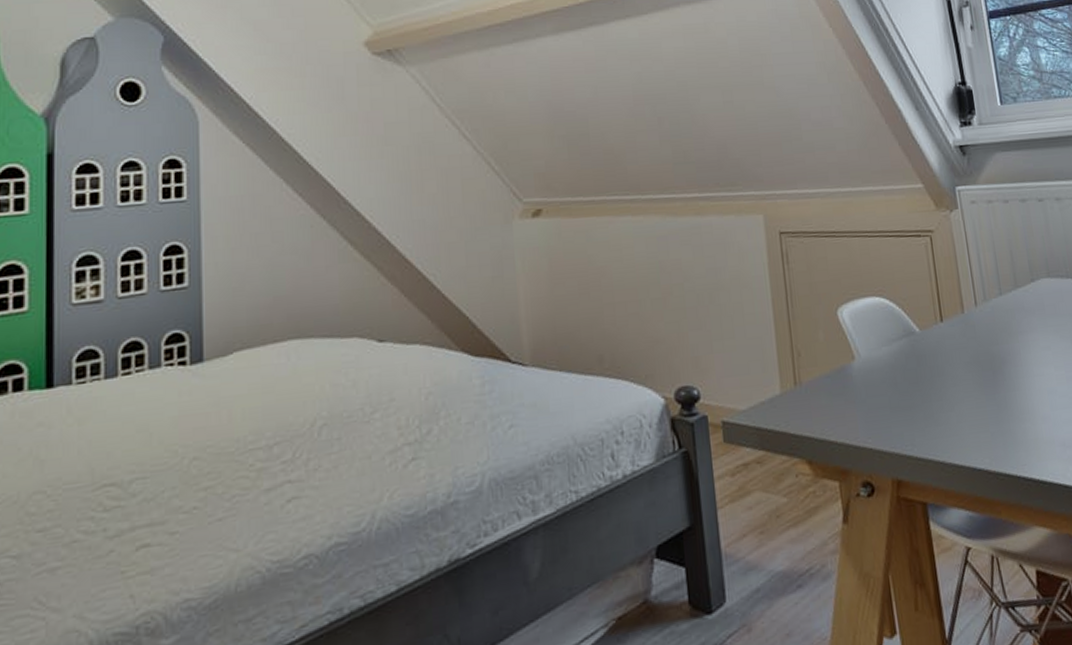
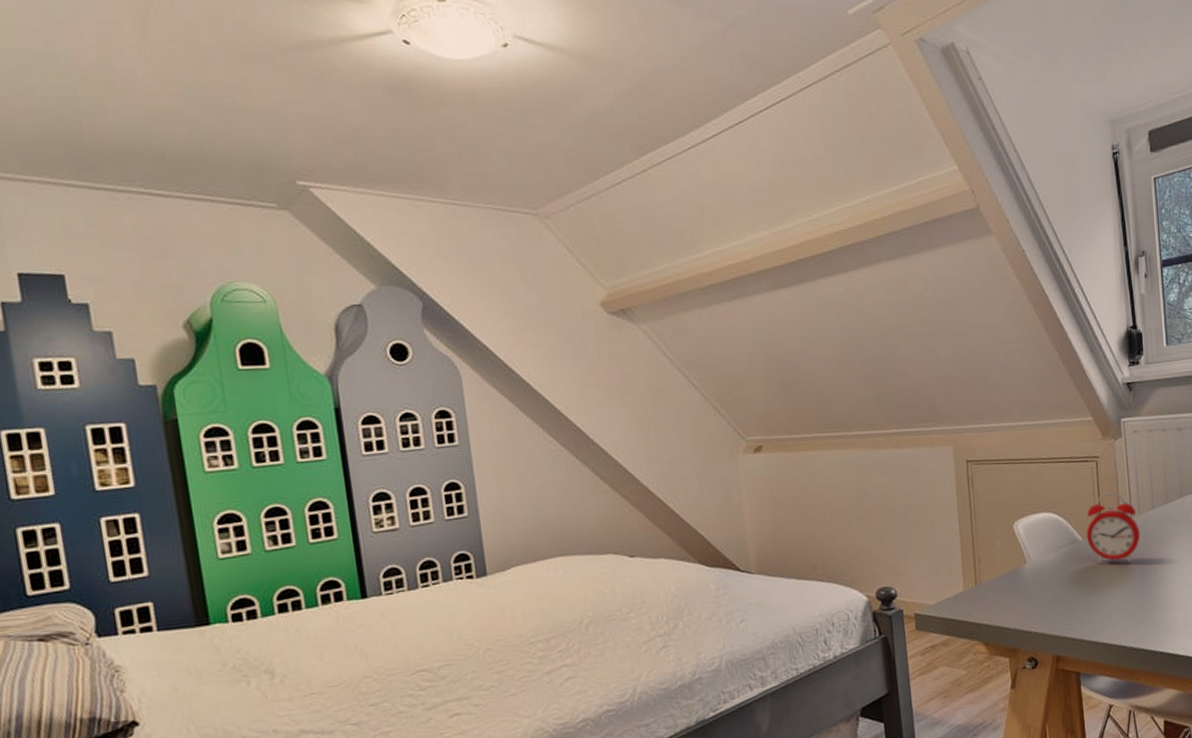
alarm clock: none [923,273,989,362] -> present [1086,492,1141,564]

